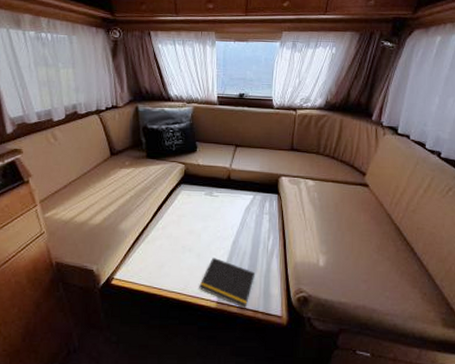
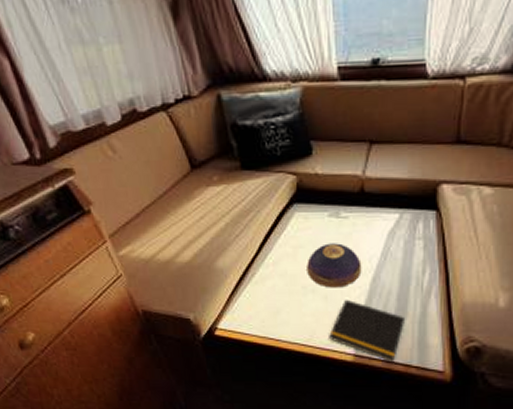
decorative bowl: none [186,214,226,248] -> present [307,243,362,288]

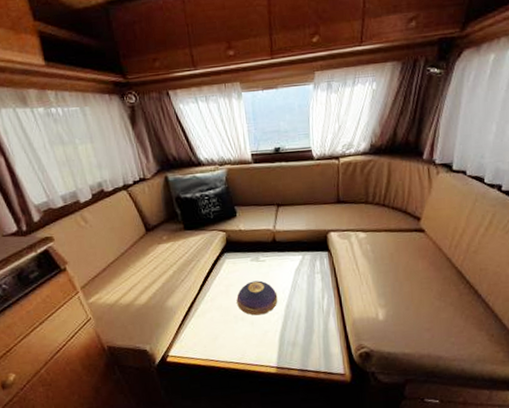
notepad: present [329,299,404,363] -> none [256,323,312,371]

